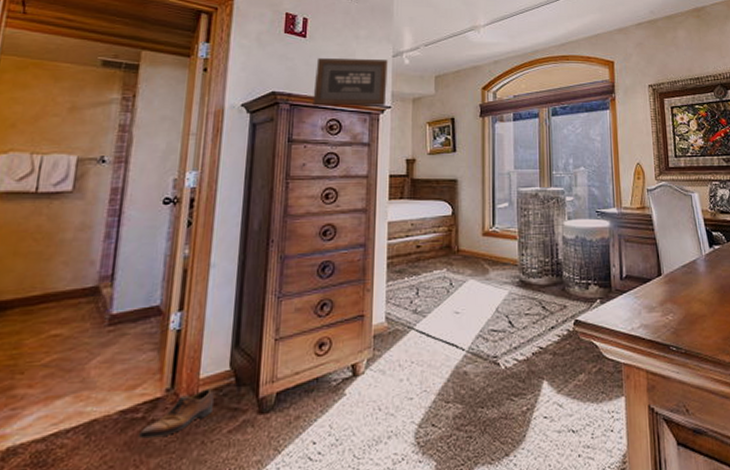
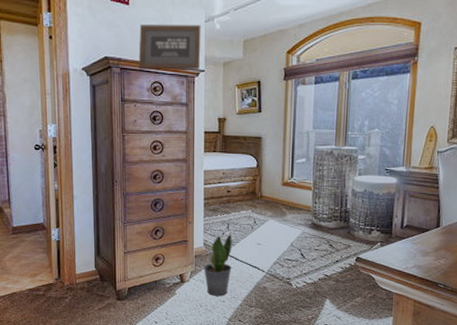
shoe: present [137,388,214,439] -> none [42,281,87,308]
potted plant: none [384,301,423,392] -> present [203,234,232,296]

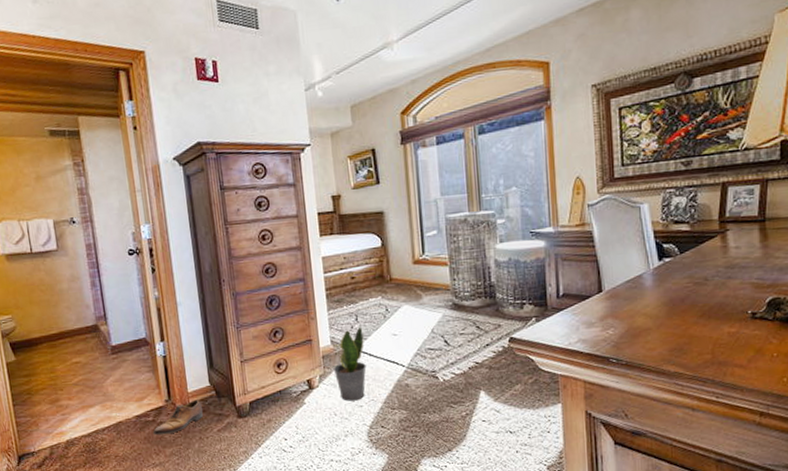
shoe: none [42,281,87,308] -> present [152,399,203,436]
picture frame: present [138,25,201,70] -> none [232,95,306,152]

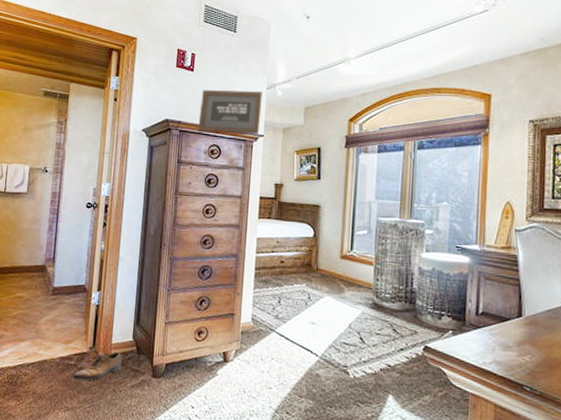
picture frame: none [232,95,306,152] -> present [198,90,263,135]
potted plant: present [333,326,366,401] -> none [249,309,284,382]

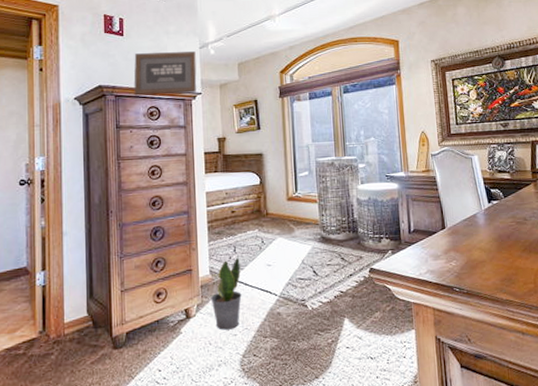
shoe: present [72,352,122,381] -> none [22,330,77,370]
potted plant: none [249,309,284,382] -> present [210,257,242,330]

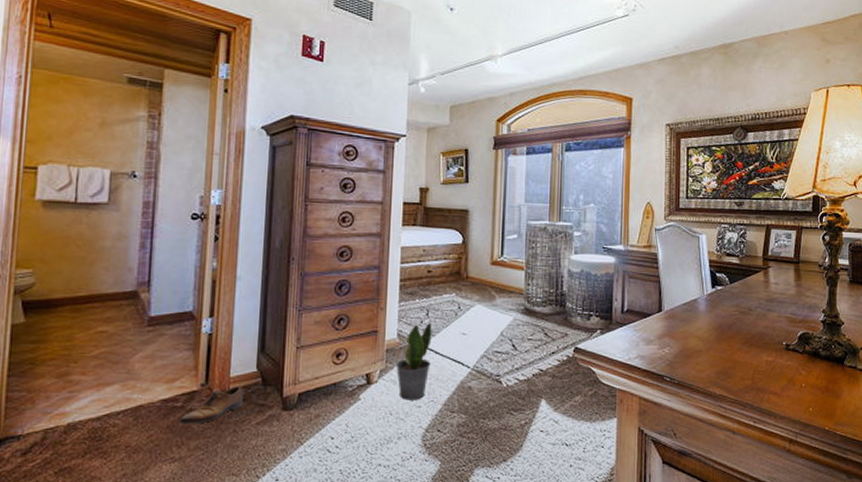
shoe: none [22,330,77,370] -> present [178,386,243,425]
picture frame: present [134,51,197,96] -> none [330,83,404,135]

